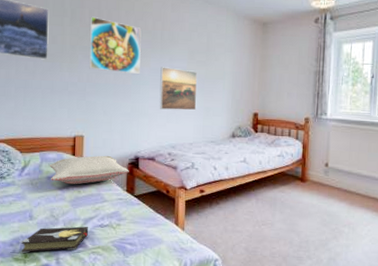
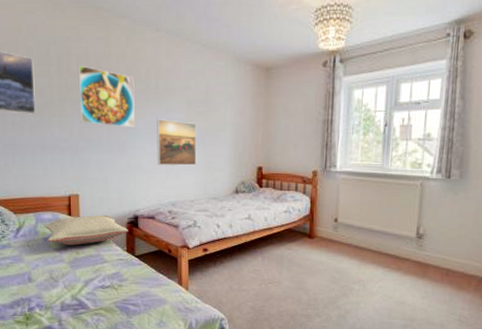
hardback book: present [21,226,88,253] -> none [22,287,89,316]

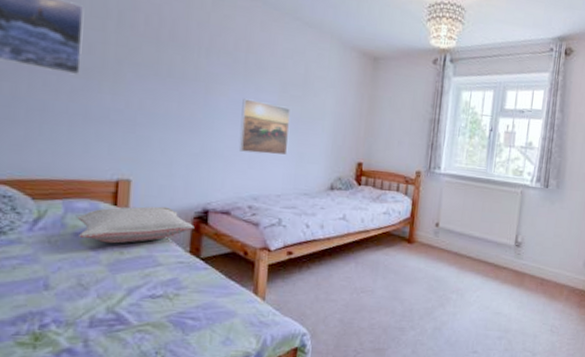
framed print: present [78,65,135,128] -> none [142,23,219,106]

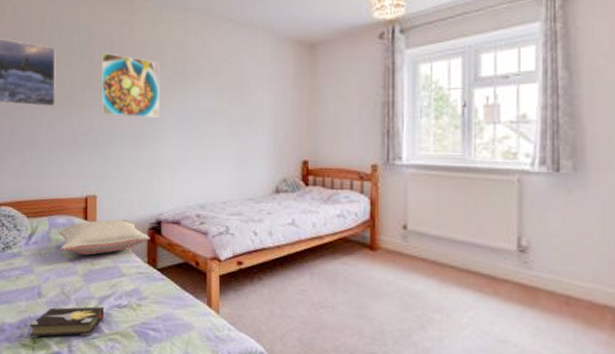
hardback book: none [29,297,133,335] -> present [29,306,104,338]
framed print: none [142,23,219,106] -> present [100,52,160,119]
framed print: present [239,98,290,156] -> none [183,107,230,161]

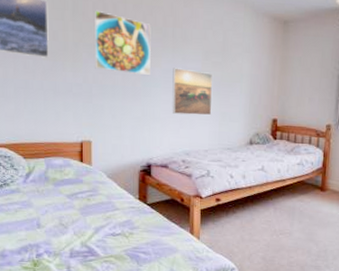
hardback book: present [29,306,104,338] -> none [30,234,99,262]
pillow: present [58,219,150,256] -> none [55,162,141,193]
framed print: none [183,107,230,161] -> present [172,67,213,116]

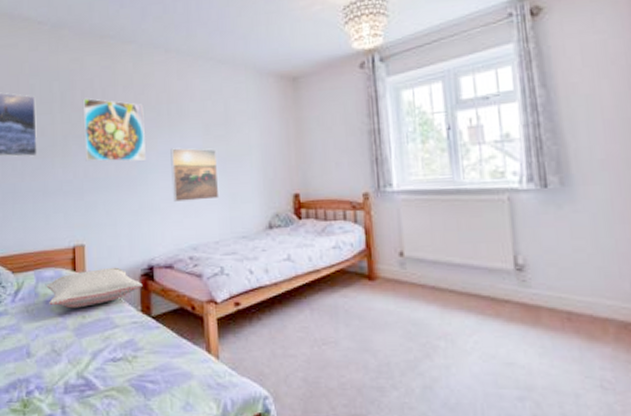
pillow: none [55,162,141,193] -> present [46,267,143,309]

